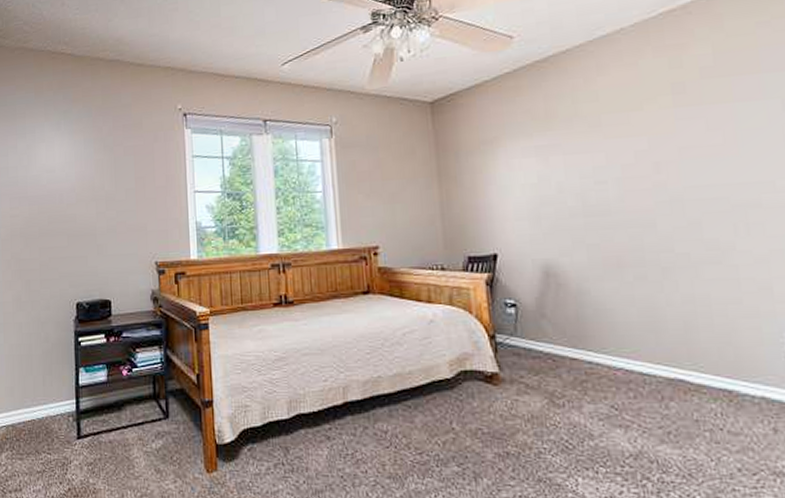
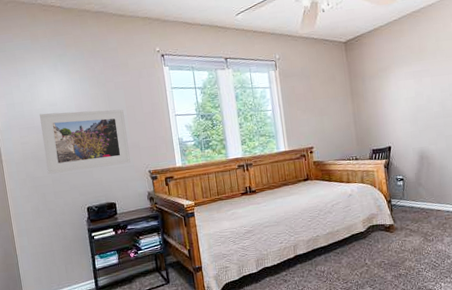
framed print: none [34,180,134,257] -> present [39,109,131,174]

